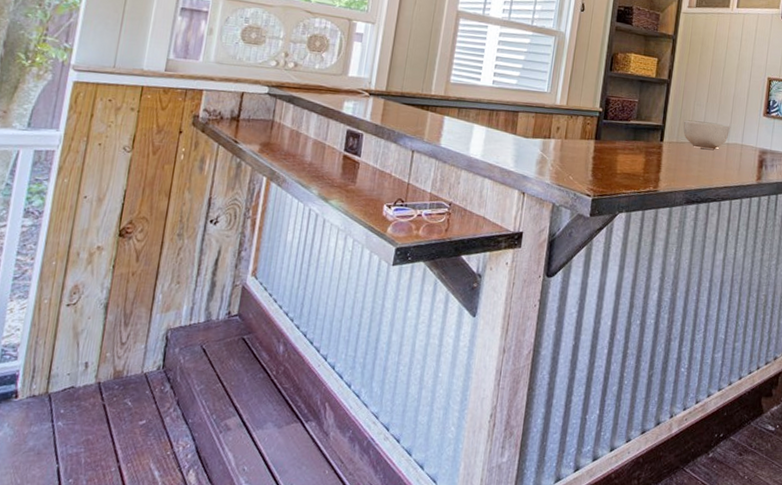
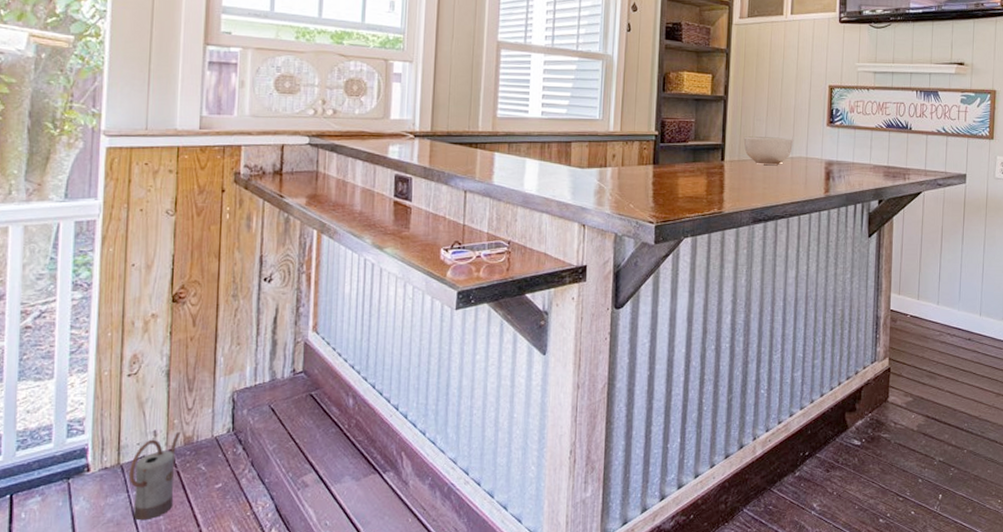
watering can: none [55,365,112,452] -> present [128,432,181,521]

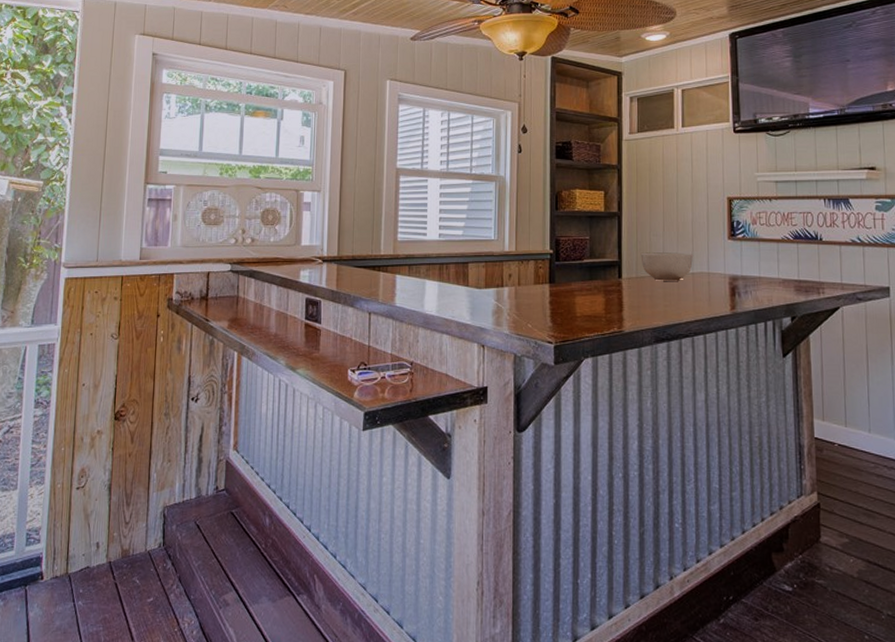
watering can: present [128,432,181,521] -> none [75,545,119,631]

